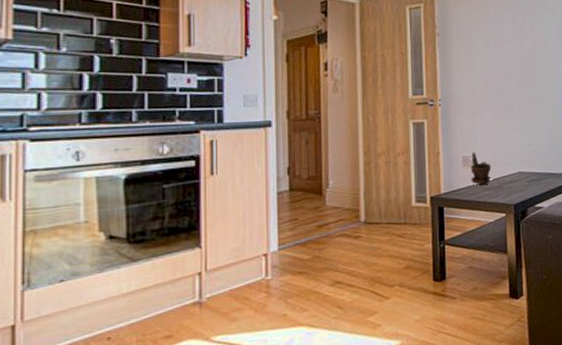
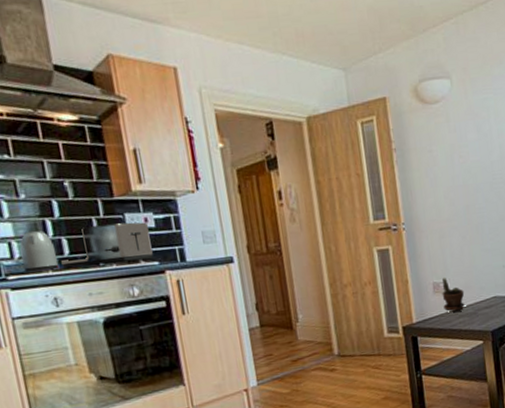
kettle: none [49,83,88,125] -> present [19,230,60,273]
toaster: none [92,81,190,122] -> present [61,222,153,268]

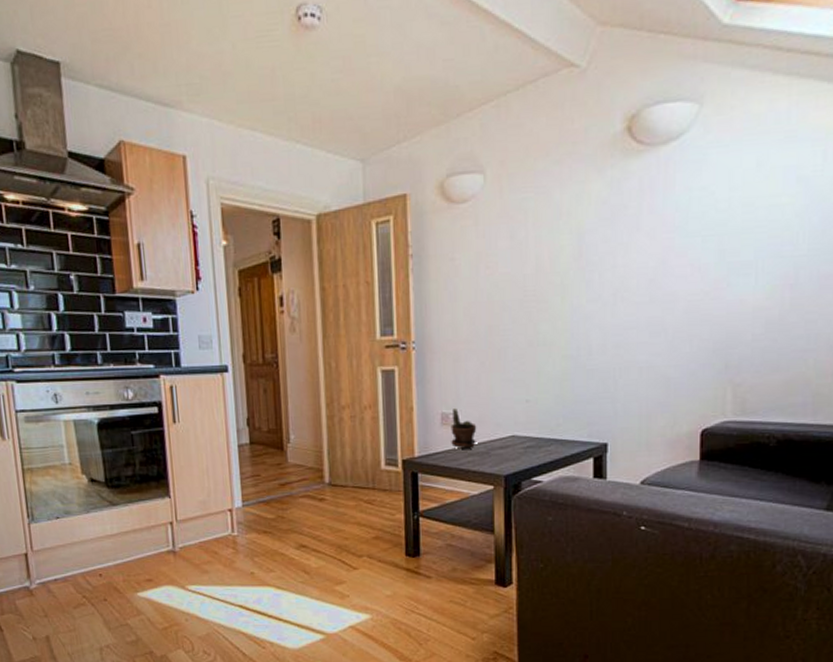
kettle: present [19,230,60,273] -> none [26,323,61,366]
toaster: present [61,222,153,268] -> none [63,320,149,364]

